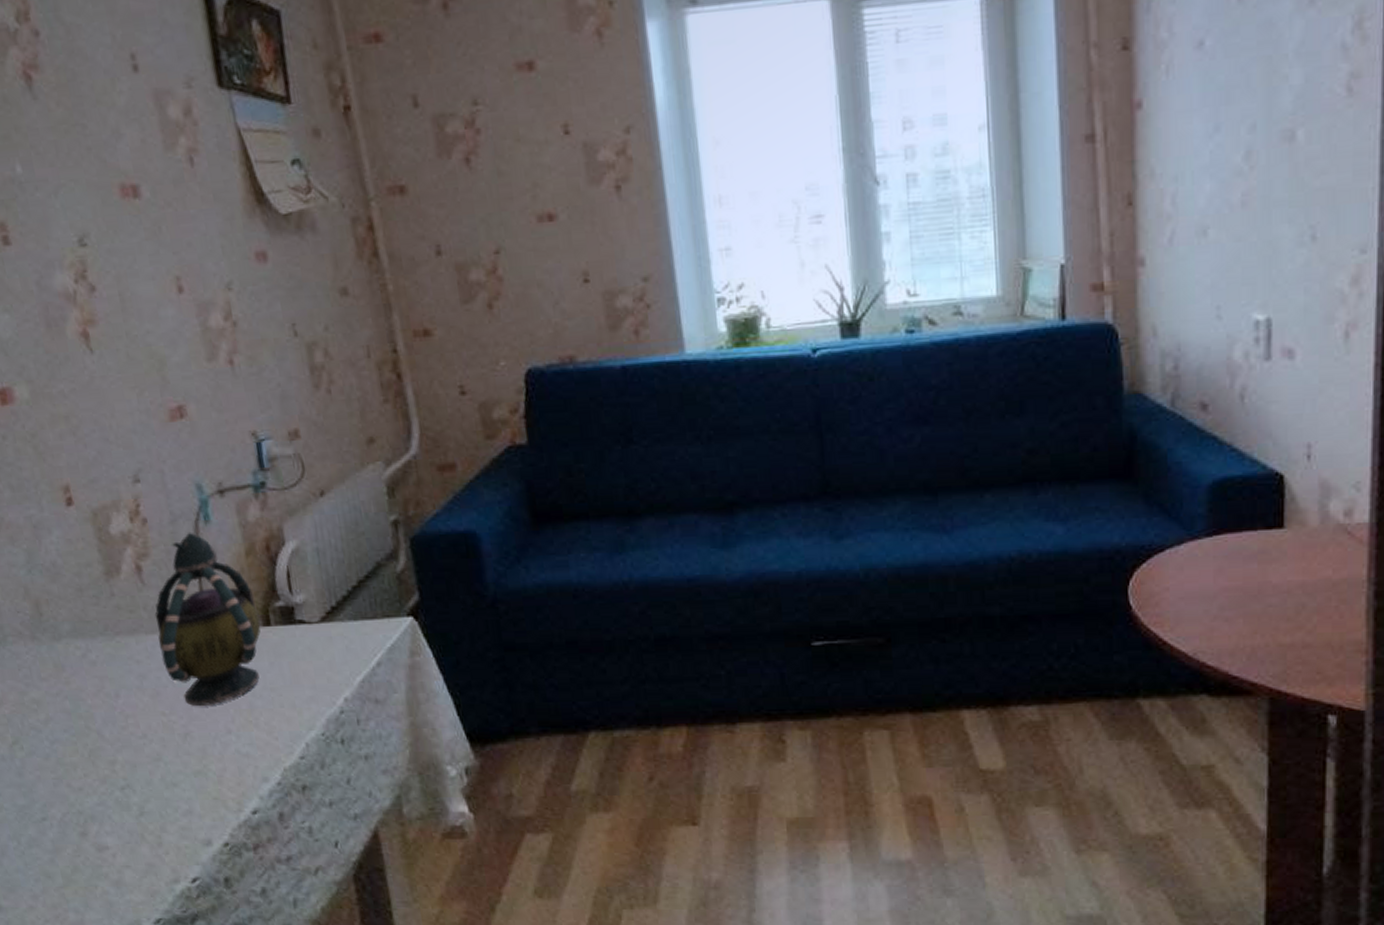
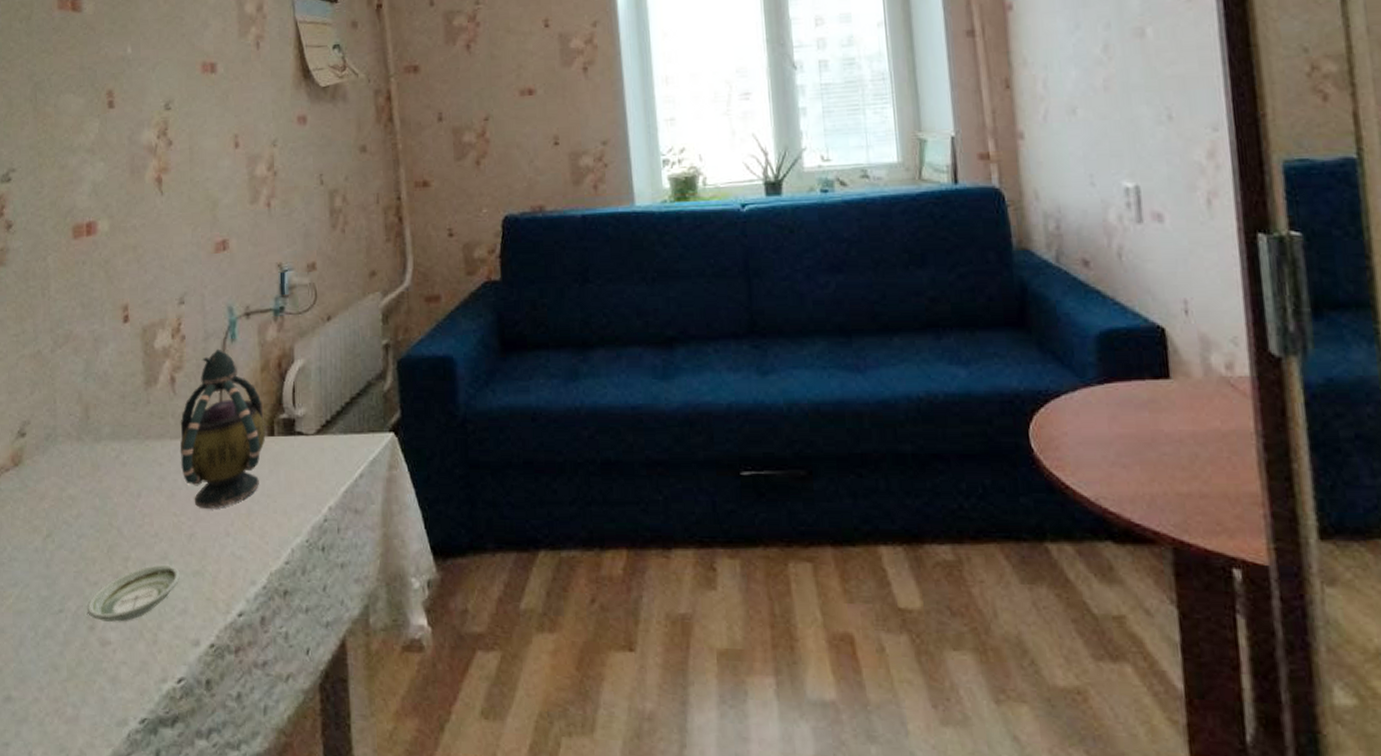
saucer: none [74,766,179,827] -> present [87,564,180,622]

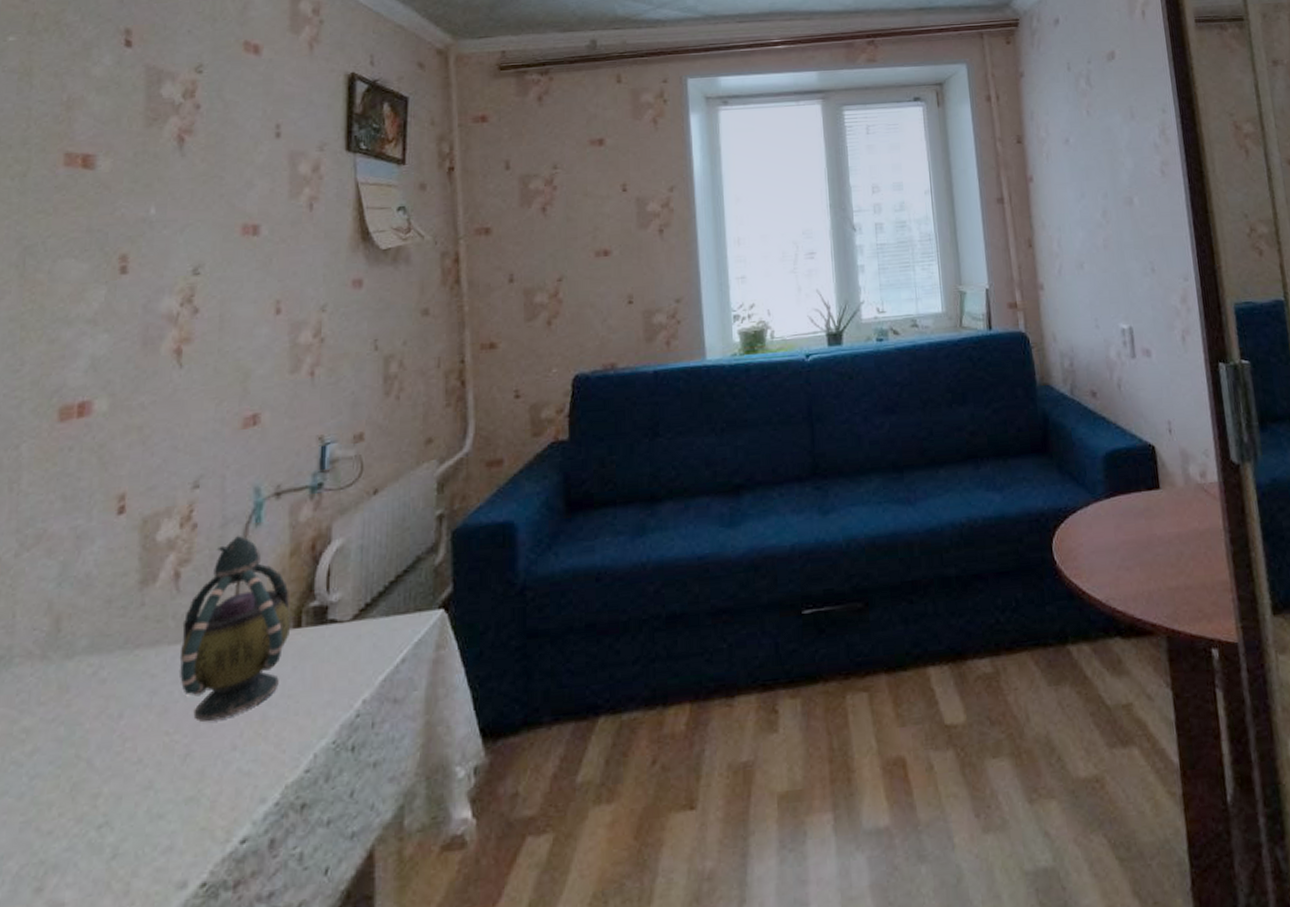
saucer: present [87,564,180,622] -> none [35,794,168,879]

